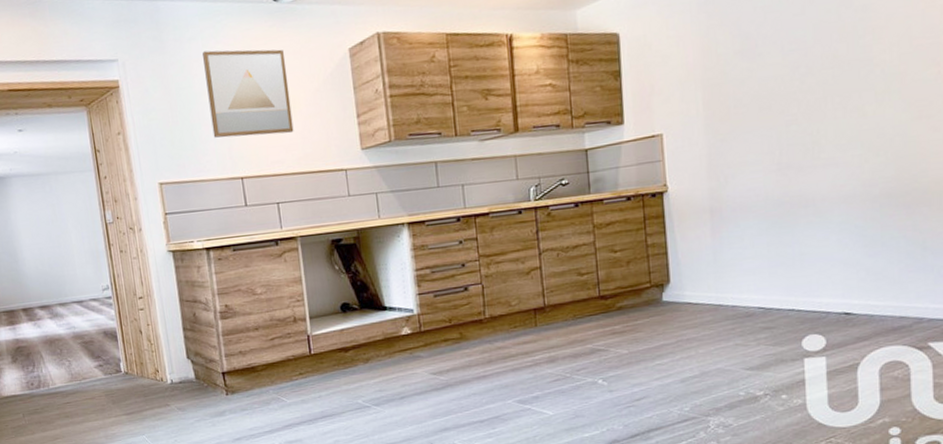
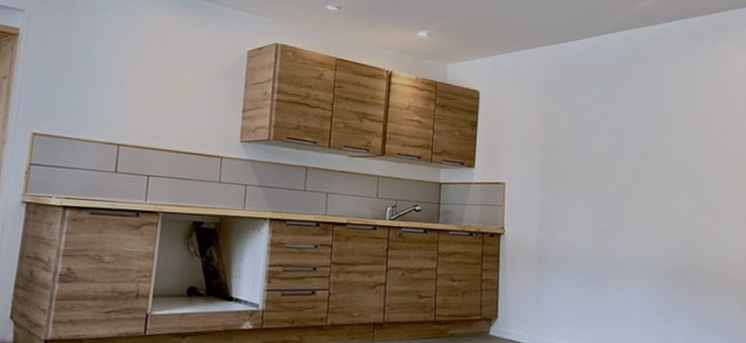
wall art: present [202,49,294,138] -> none [100,22,188,113]

